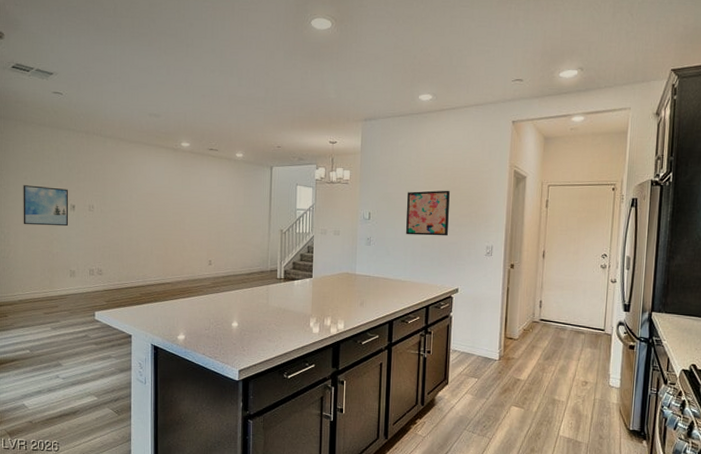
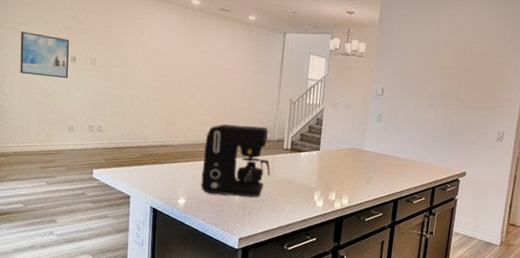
coffee maker: none [199,258,265,328] -> present [201,124,270,197]
wall art: present [406,190,450,236] -> none [418,70,466,119]

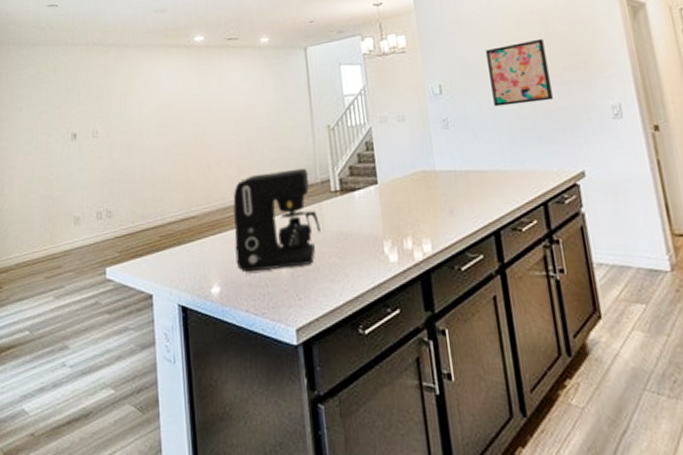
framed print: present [20,31,69,79] -> none [18,115,70,167]
wall art: none [418,70,466,119] -> present [485,38,553,107]

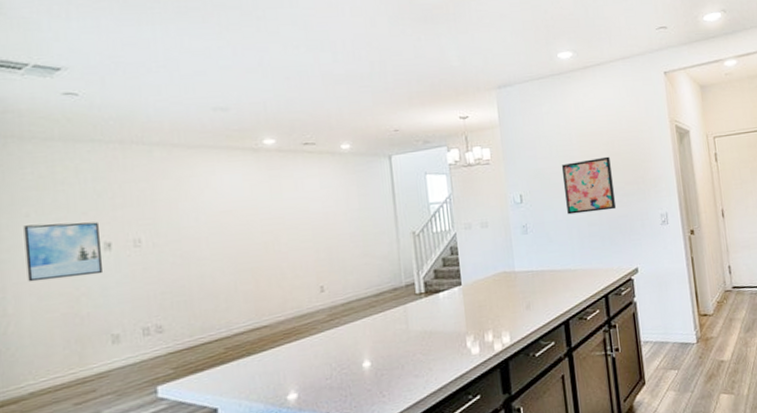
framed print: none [18,115,70,167] -> present [23,222,104,282]
coffee maker: present [233,167,320,273] -> none [311,272,405,377]

